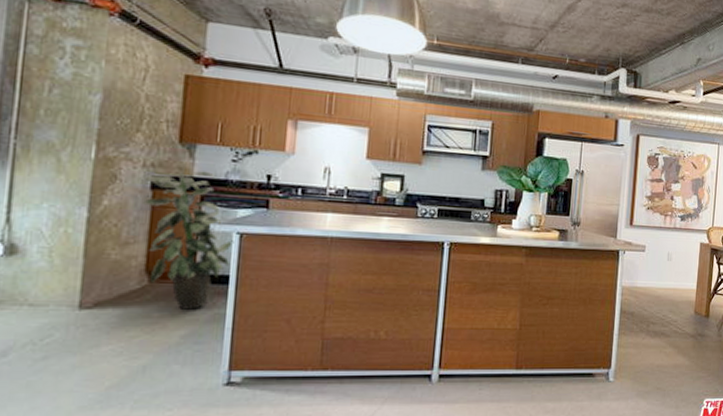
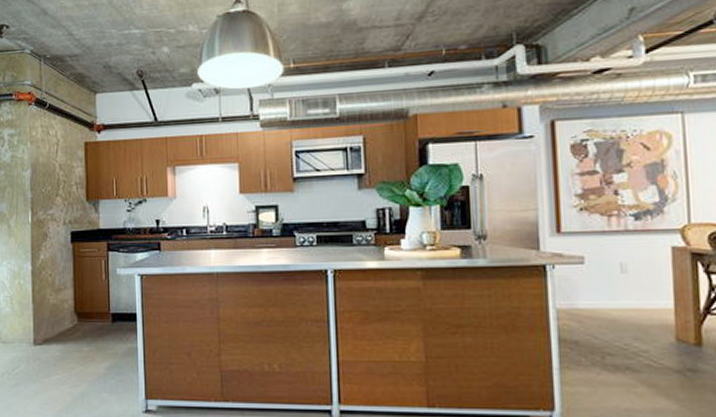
indoor plant: present [141,171,235,310] -> none [64,223,137,345]

